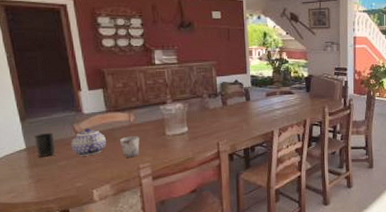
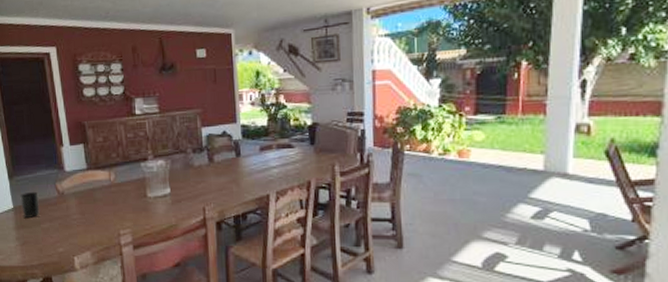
teapot: present [71,127,106,156] -> none [53,187,87,218]
cup: present [120,136,140,158] -> none [100,197,120,222]

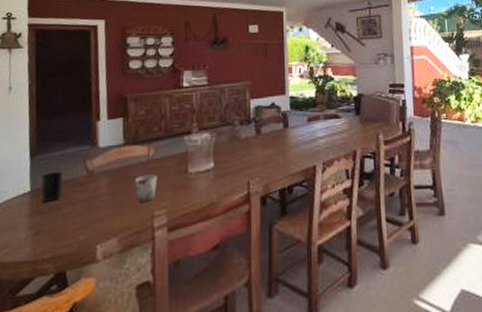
cup: none [100,197,120,222] -> present [135,174,157,203]

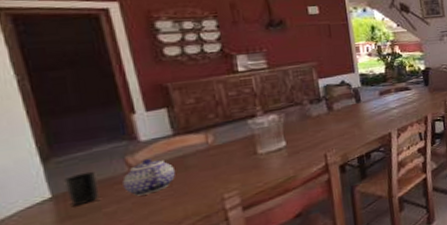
teapot: none [80,164,119,201] -> present [122,158,175,196]
cup: present [135,174,157,203] -> none [195,159,223,189]

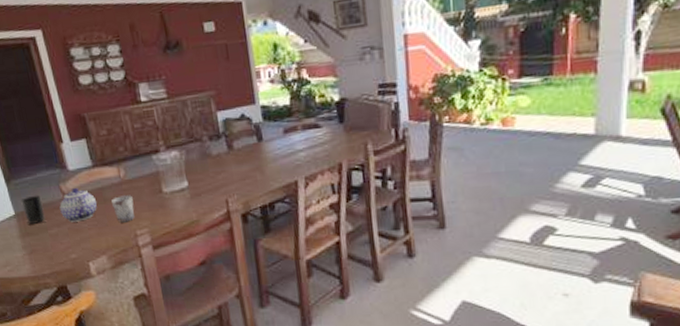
cup: none [195,159,223,189] -> present [111,195,135,223]

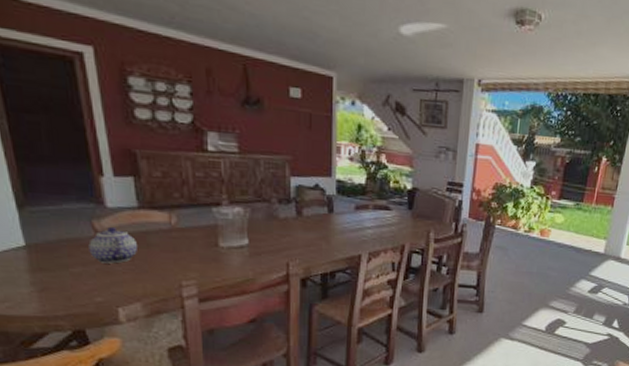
cup: present [20,194,45,224] -> none [36,227,67,259]
cup: present [111,195,135,223] -> none [156,243,183,271]

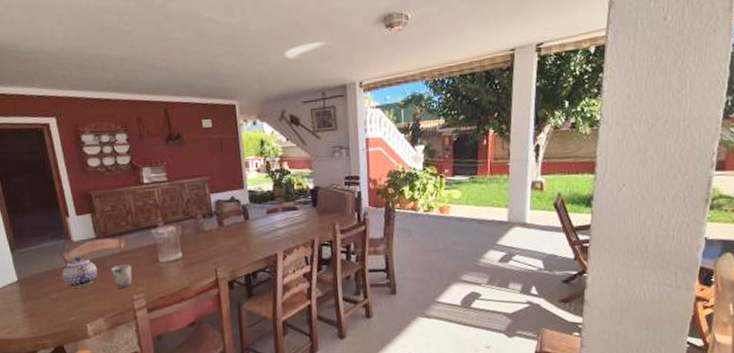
cup: none [156,243,183,271] -> present [111,264,132,288]

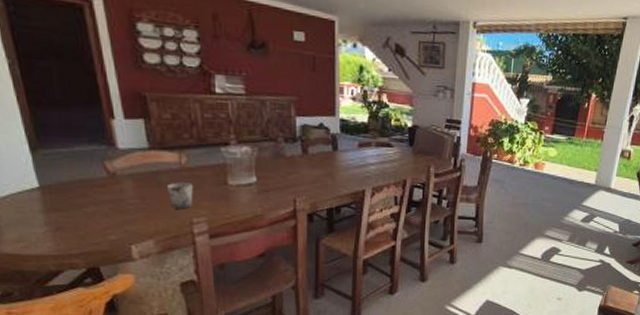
teapot: present [62,256,98,288] -> none [101,167,149,203]

